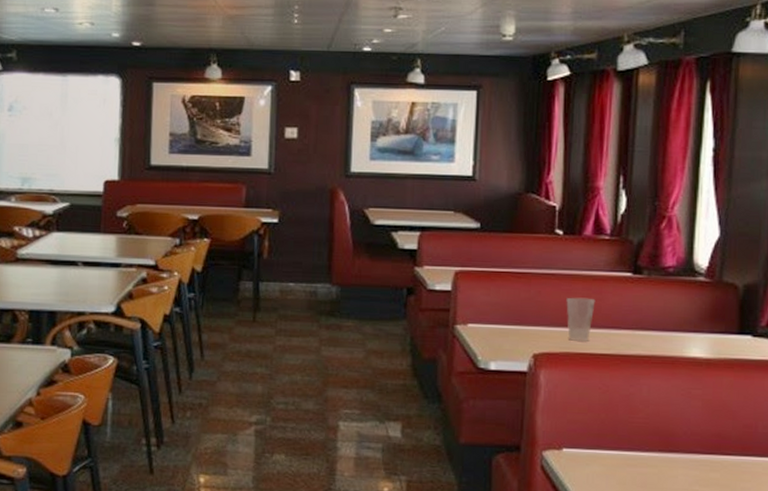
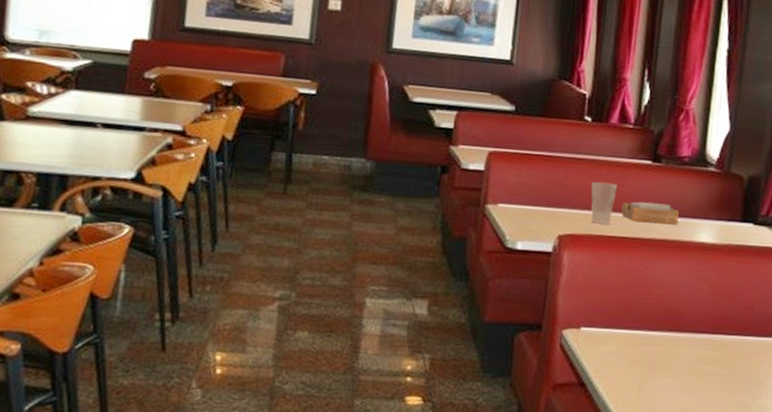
napkin holder: none [601,316,665,340] -> present [621,202,679,225]

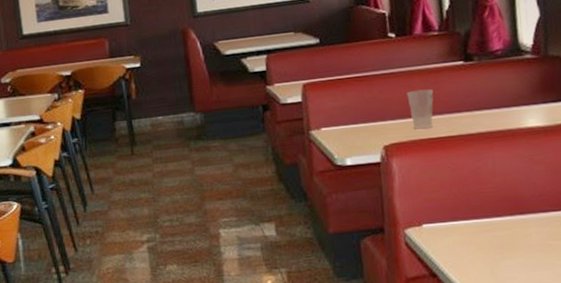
napkin holder: present [621,202,679,225] -> none [441,98,502,121]

